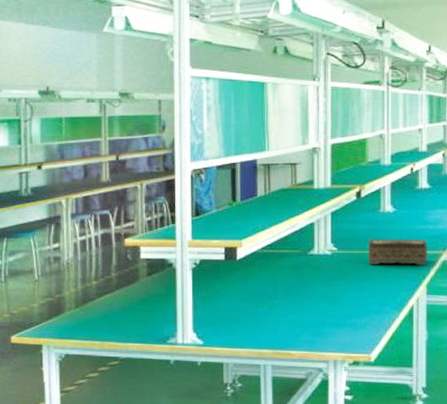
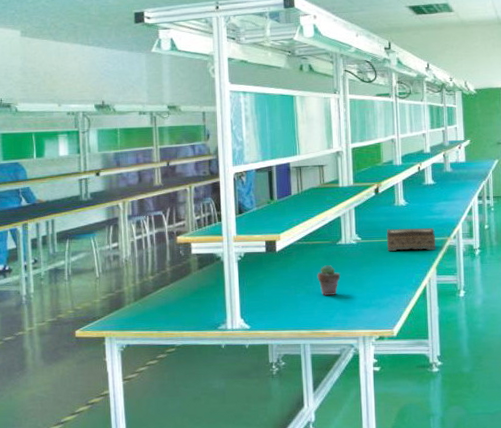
potted succulent: none [283,278,311,313] -> present [317,265,341,296]

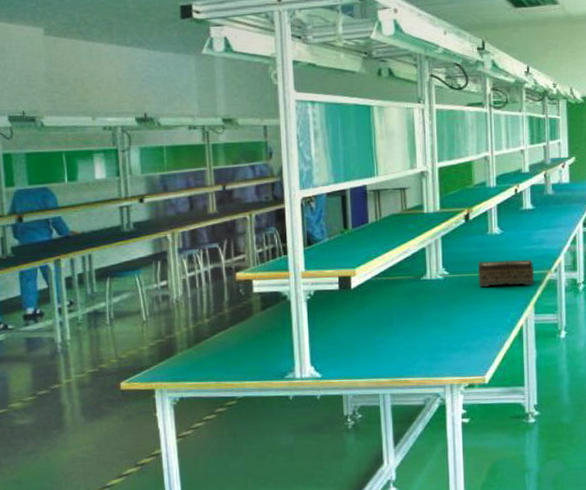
potted succulent: present [317,265,341,296] -> none [398,304,425,340]

